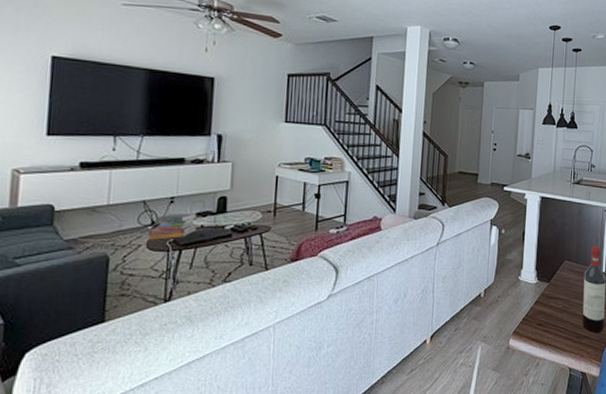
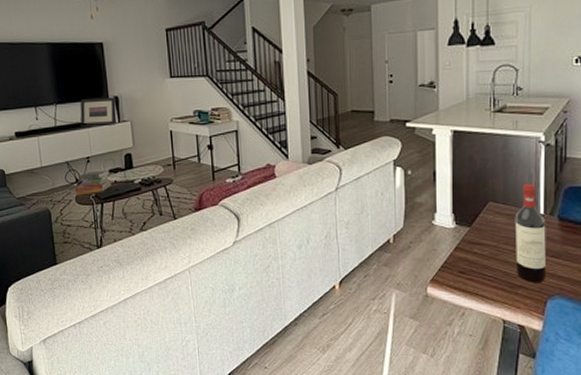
picture frame: none [169,132,218,165] -> present [80,97,117,126]

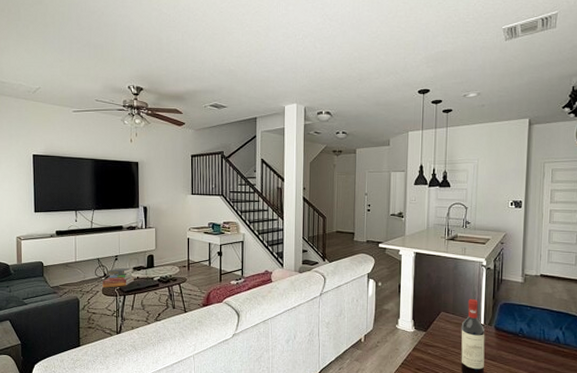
picture frame: present [80,97,117,126] -> none [112,206,144,230]

